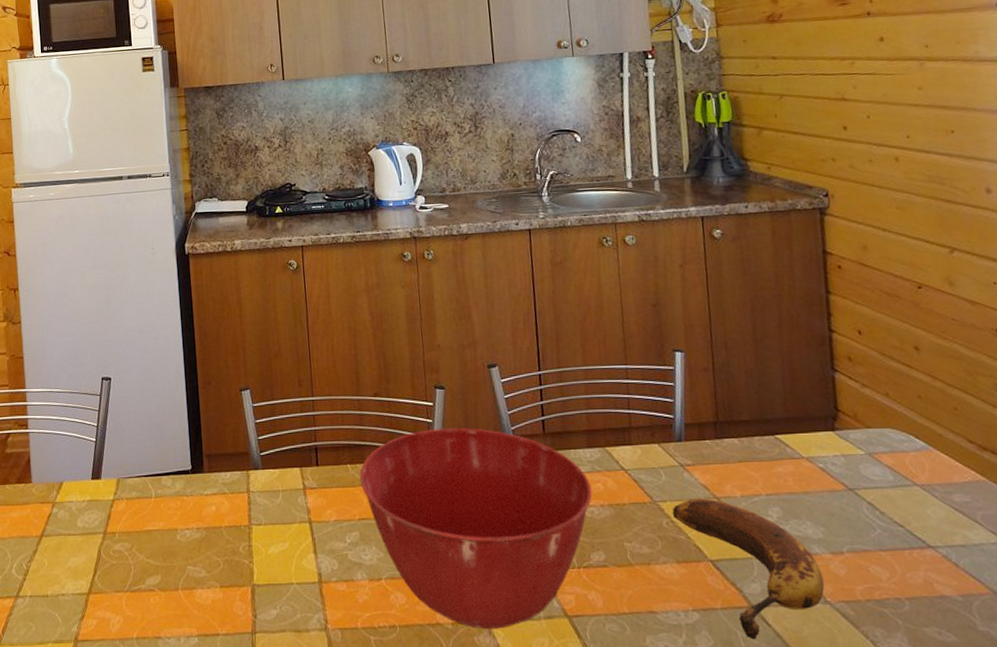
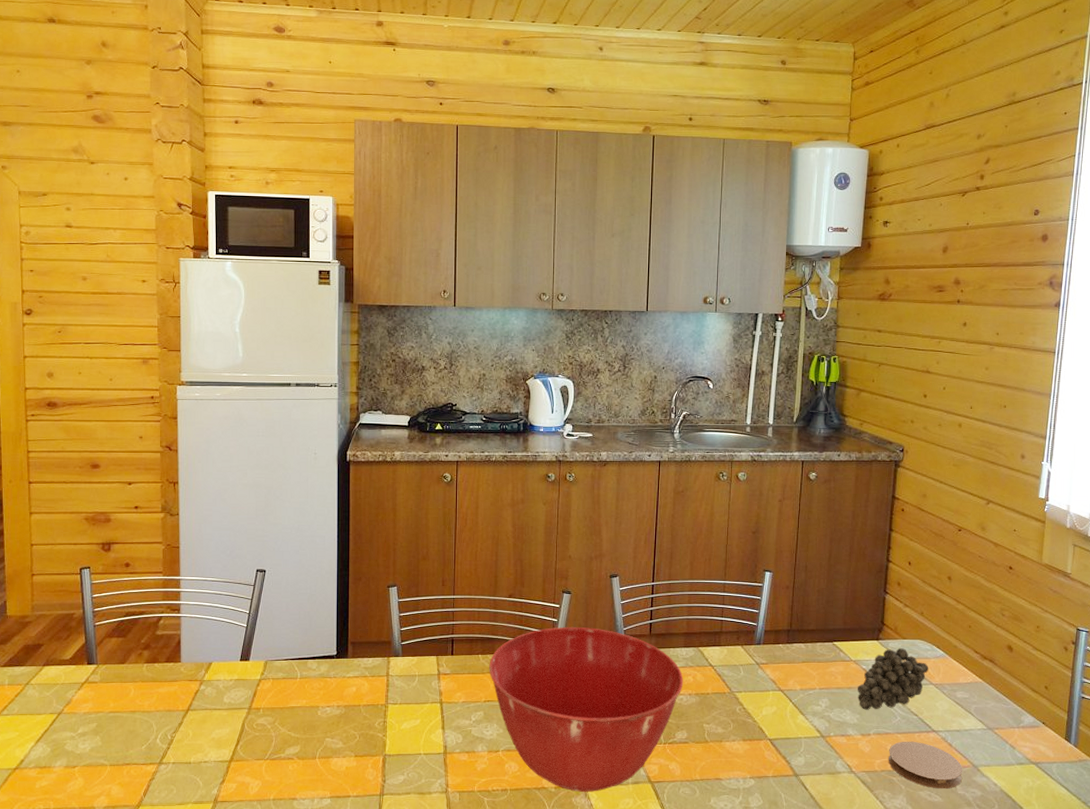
banana: present [672,498,825,640] -> none [745,690,853,801]
fruit: none [816,440,909,521] -> present [858,648,929,710]
coaster: none [872,560,981,625] -> present [889,741,963,789]

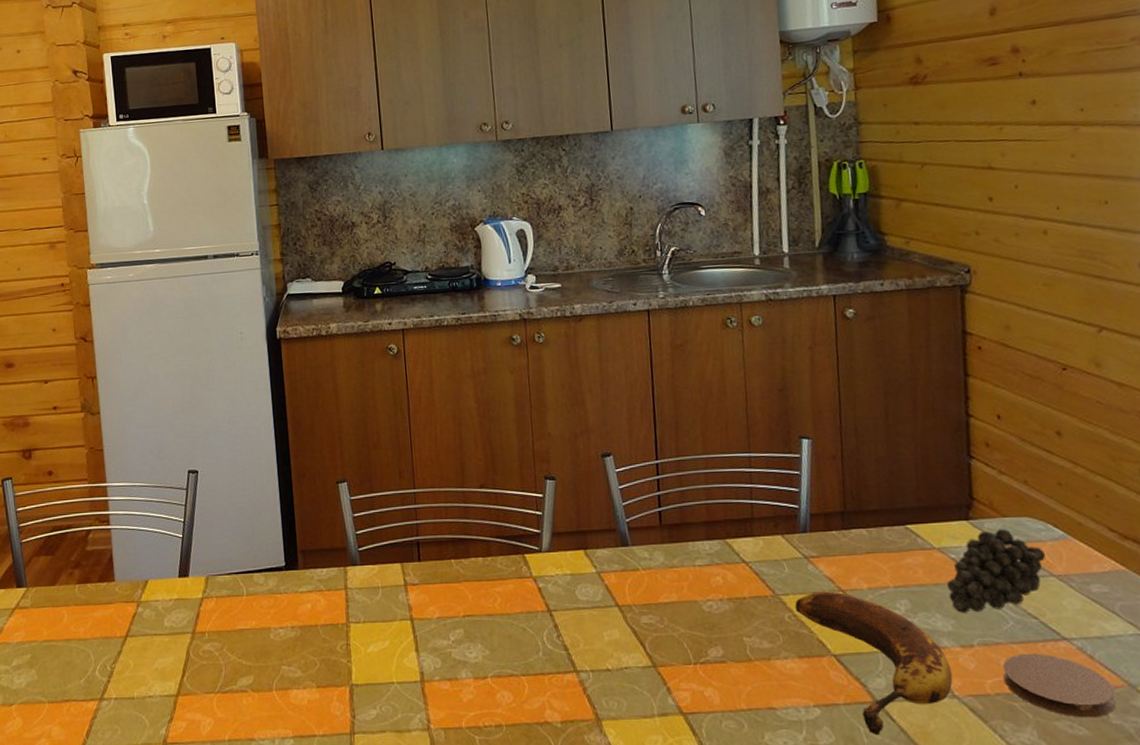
mixing bowl: present [489,626,684,792] -> none [464,520,711,727]
banana: none [745,690,853,801] -> present [795,591,953,736]

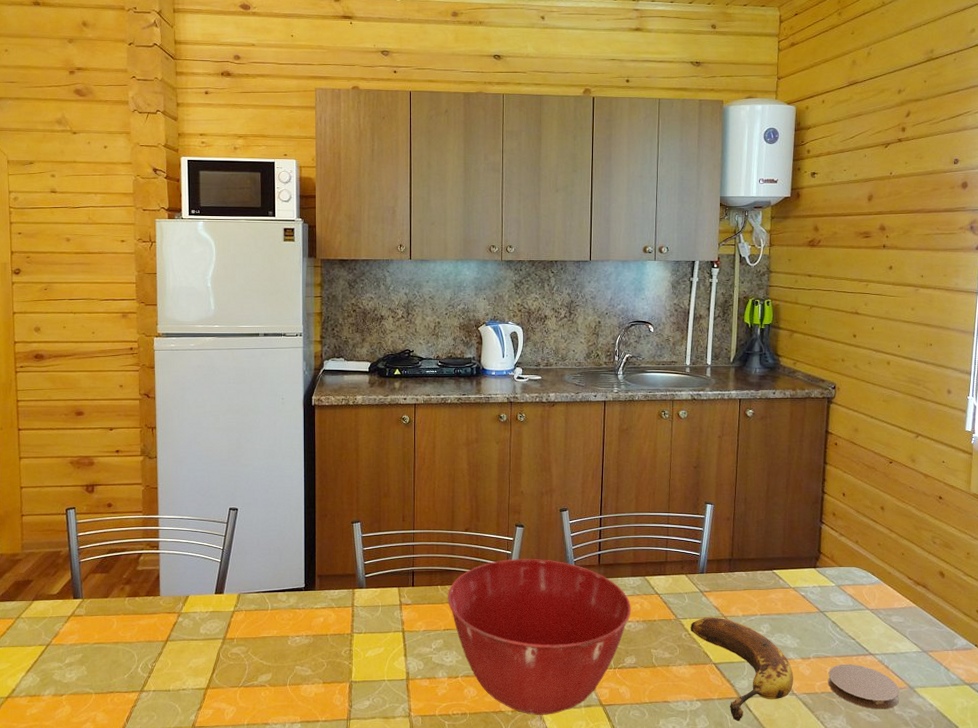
mixing bowl: none [464,520,711,727] -> present [448,558,632,715]
fruit: present [947,529,1046,613] -> none [797,575,865,635]

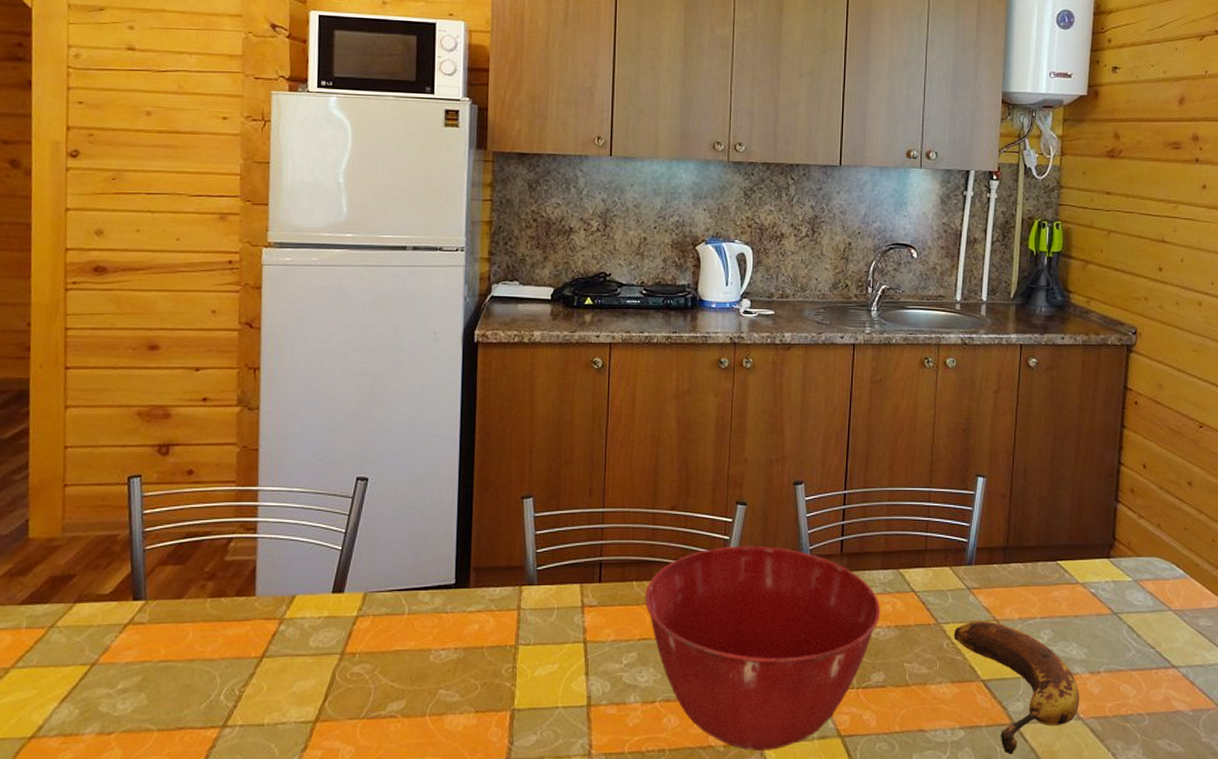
coaster: present [828,664,900,710] -> none [1122,679,1207,737]

